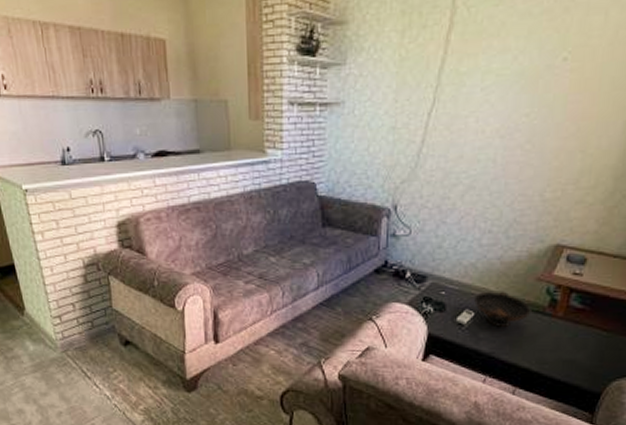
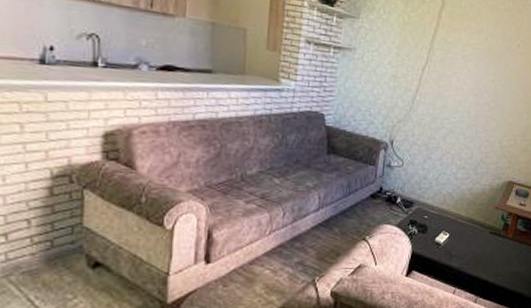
decorative bowl: present [474,291,532,327] -> none [449,216,491,246]

